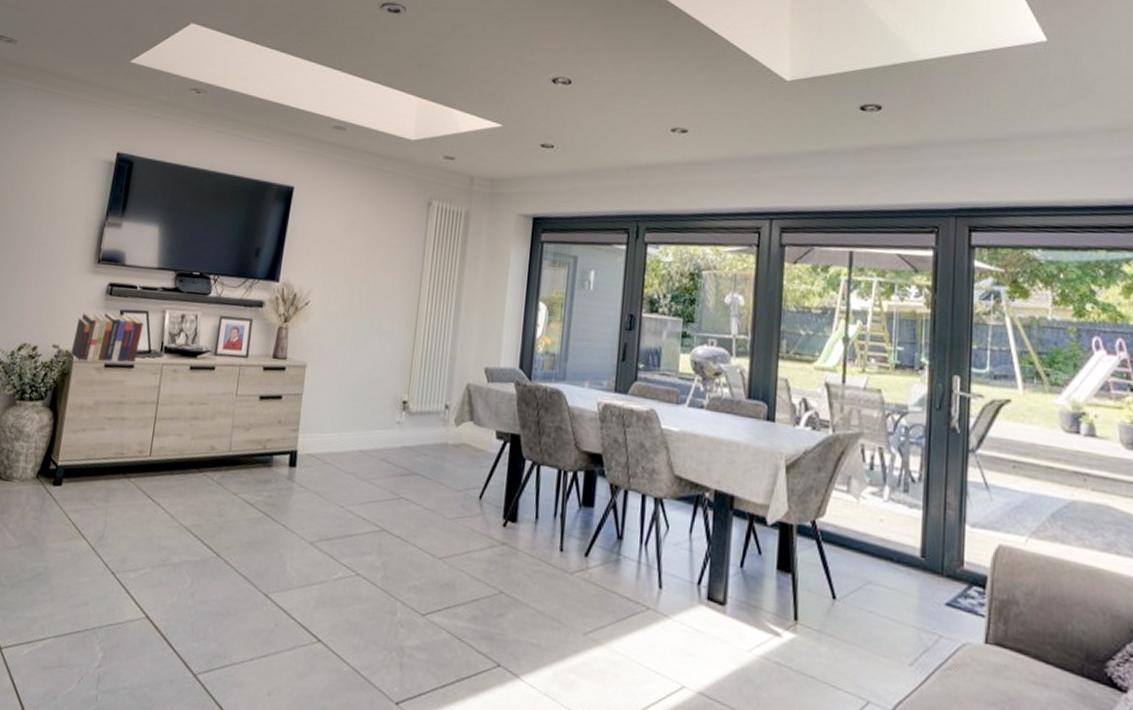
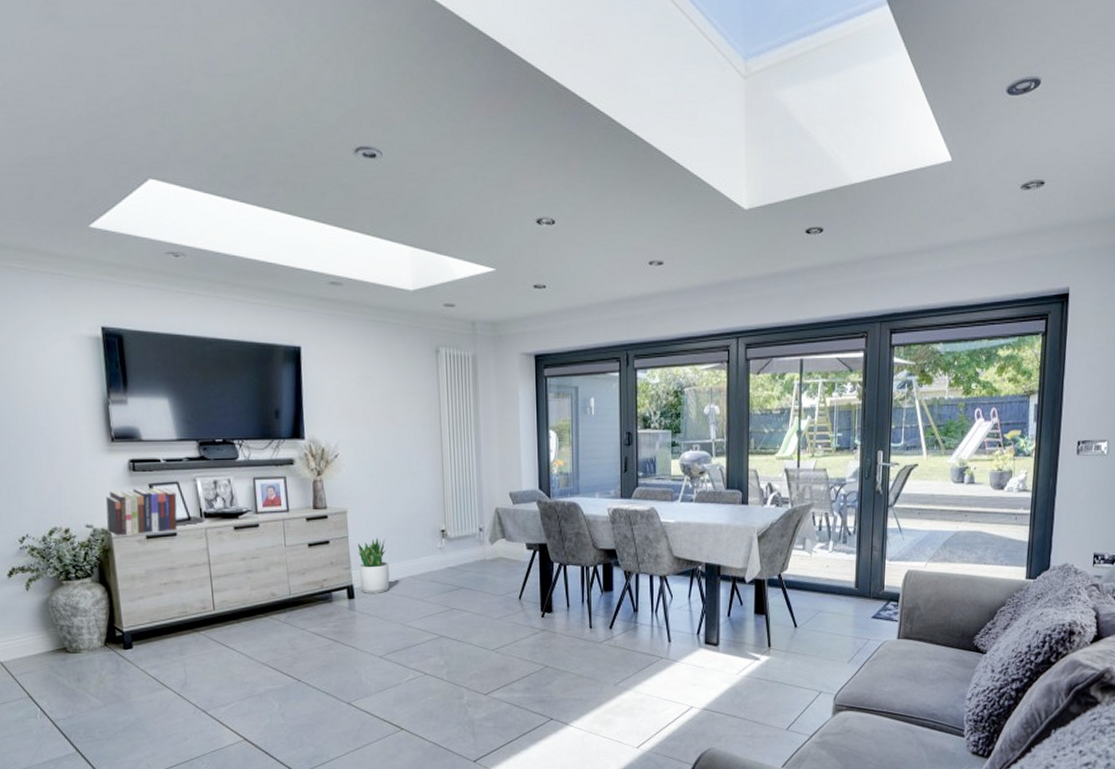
planter: none [304,399,340,466] -> present [357,537,390,594]

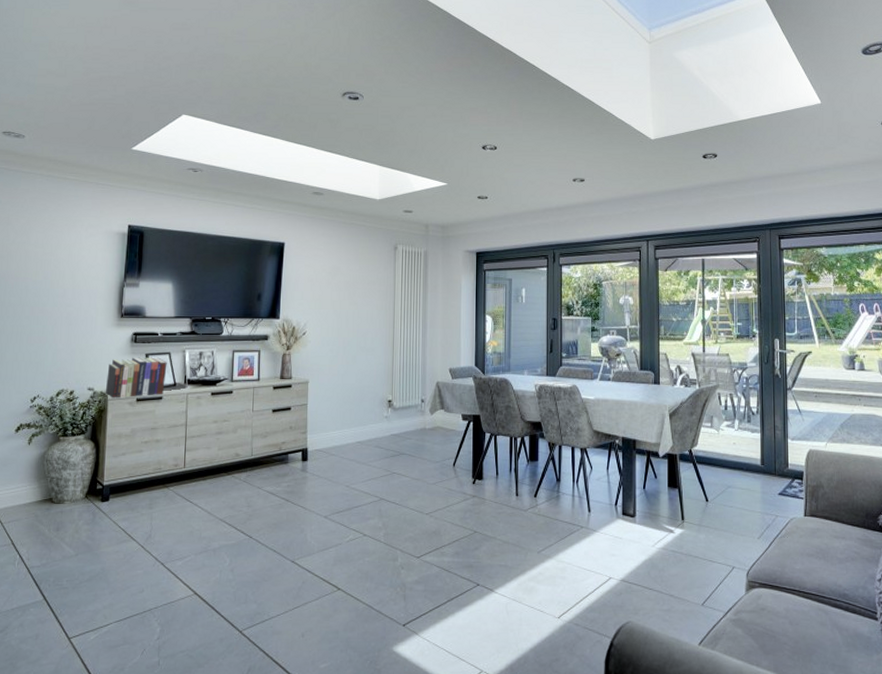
planter: present [357,537,390,594] -> none [314,405,340,457]

